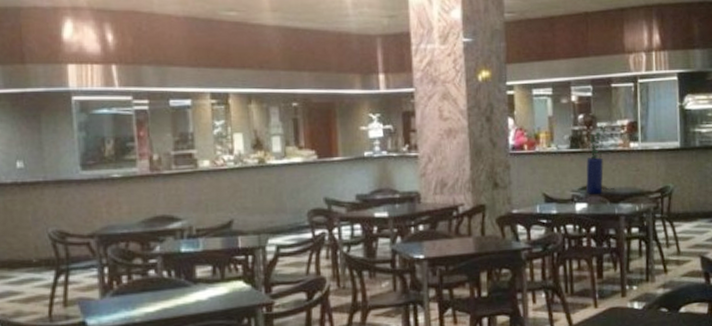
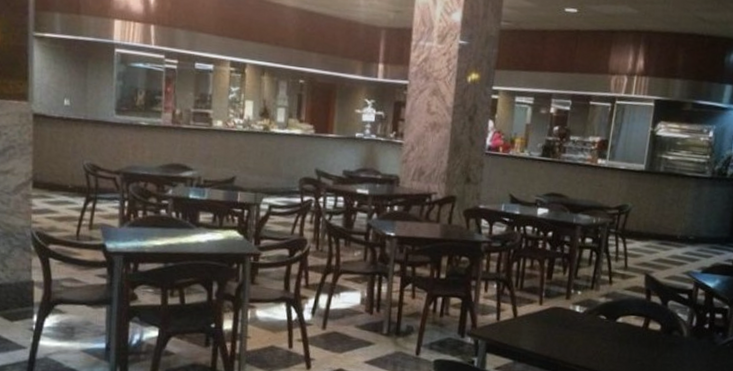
vase: present [586,127,606,194] -> none [550,141,577,203]

